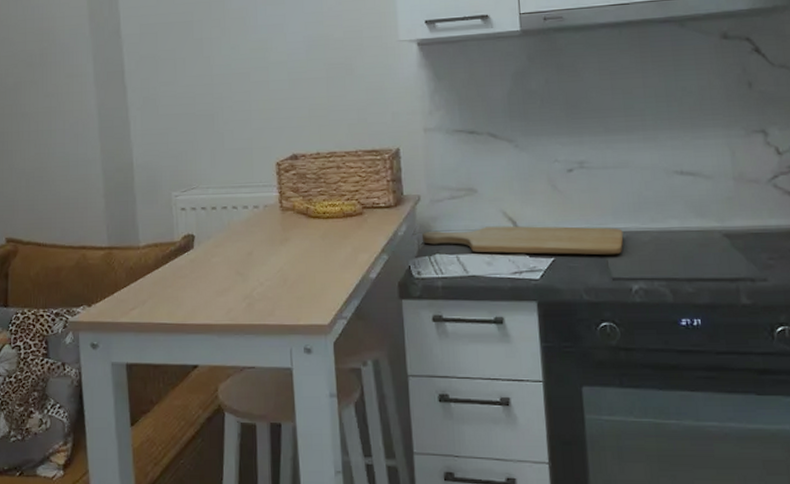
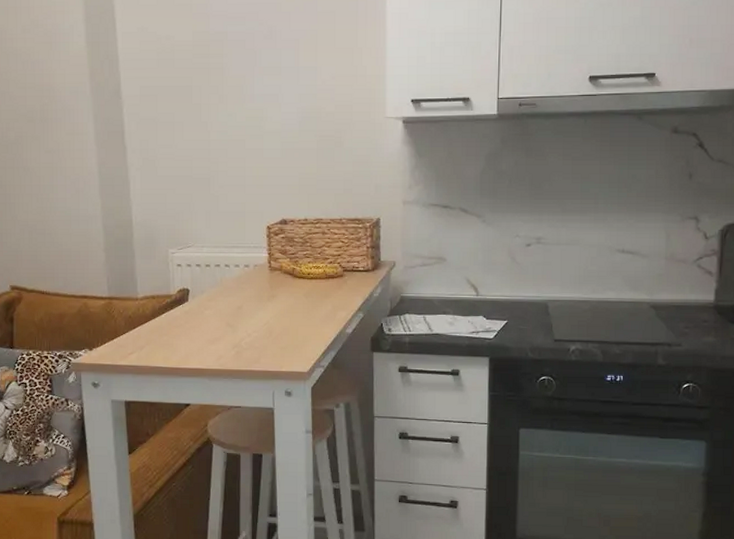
chopping board: present [421,226,624,256] -> none [394,291,568,320]

